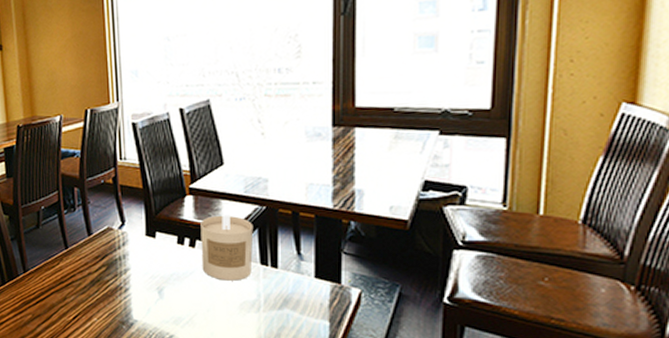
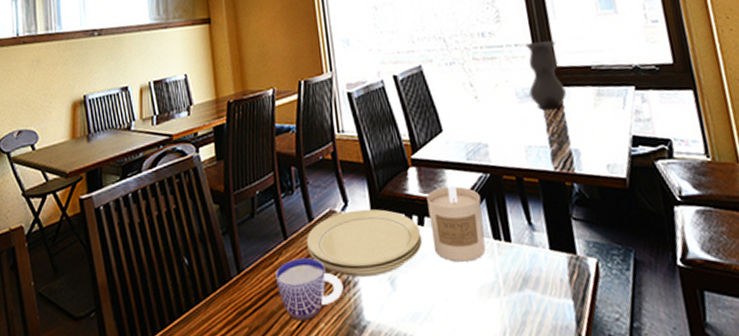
cup: none [56,265,116,314] -> present [276,258,344,321]
plate: none [85,229,192,285] -> present [306,208,423,277]
vase: none [320,79,360,150] -> present [524,40,567,110]

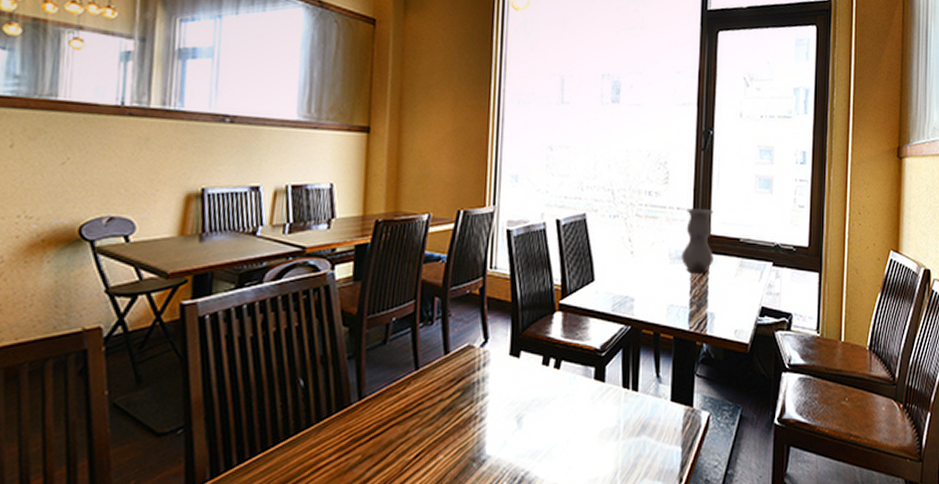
cup: present [276,258,344,321] -> none [399,390,469,452]
plate: present [306,208,423,277] -> none [438,347,556,413]
candle: present [426,186,486,262] -> none [565,334,618,406]

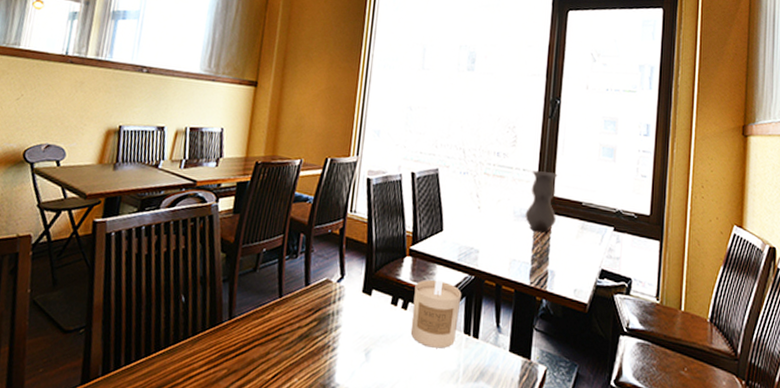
candle: none [565,334,618,406] -> present [410,279,462,349]

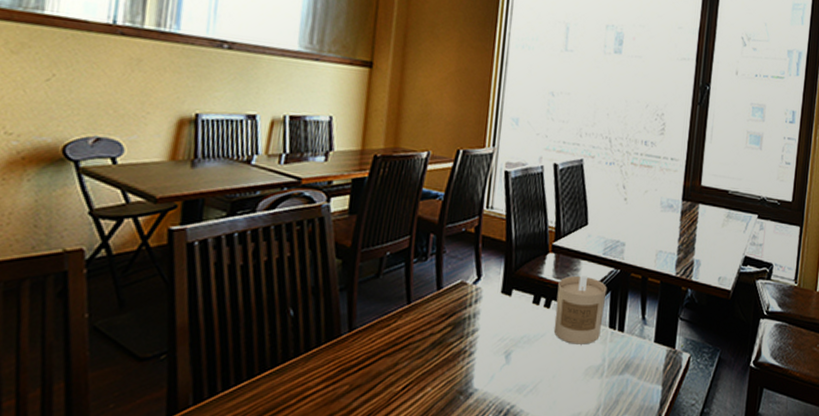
vase: present [525,170,559,233] -> none [672,159,707,223]

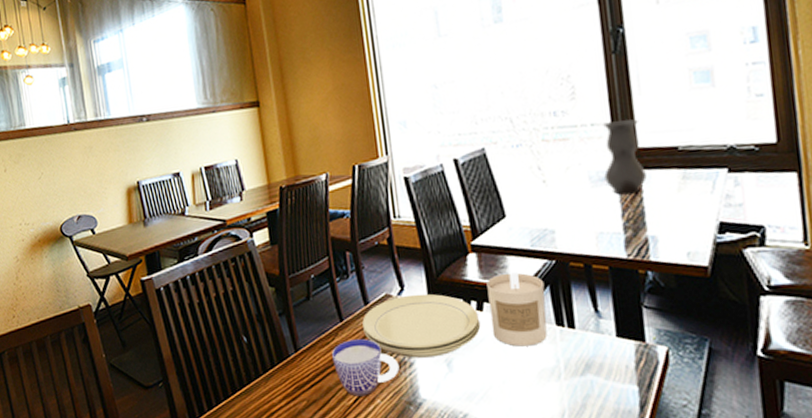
cup: none [389,324,459,383] -> present [332,339,400,397]
plate: none [430,285,545,348] -> present [362,293,481,358]
vase: none [672,159,707,223] -> present [602,118,647,195]

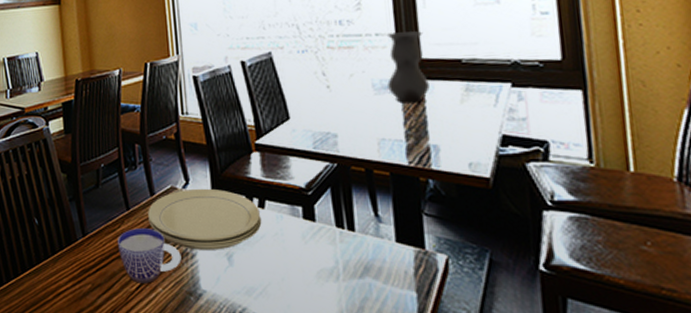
candle: present [486,272,547,347] -> none [269,173,327,246]

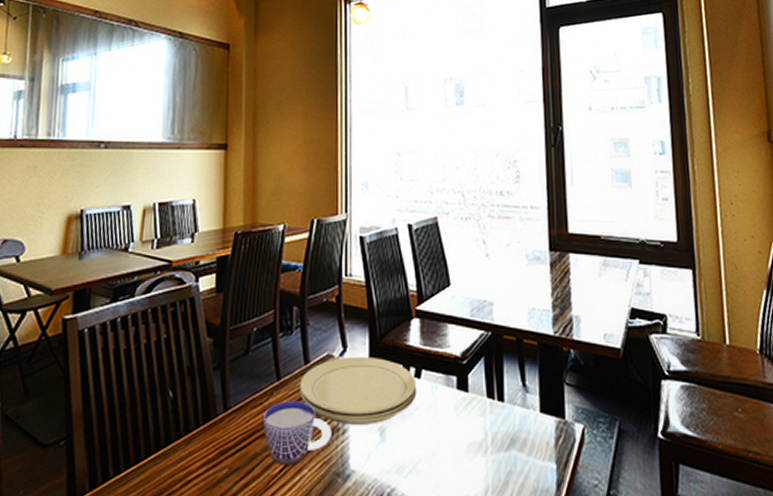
vase: present [386,30,430,103] -> none [539,206,574,275]

